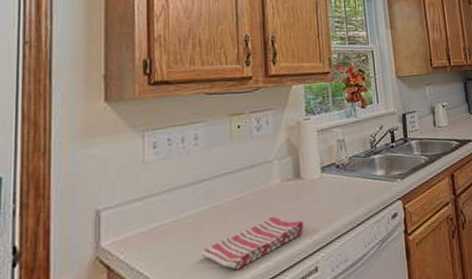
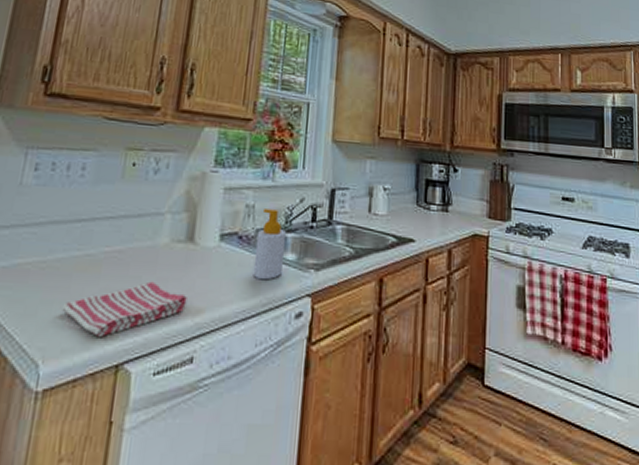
soap bottle: none [350,139,375,196] -> present [253,209,286,280]

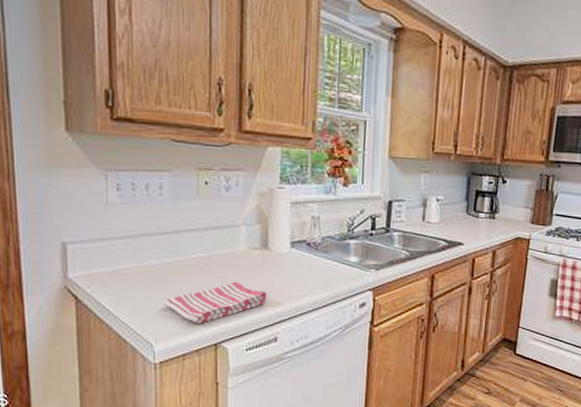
soap bottle: present [253,209,286,280] -> none [321,220,348,279]

